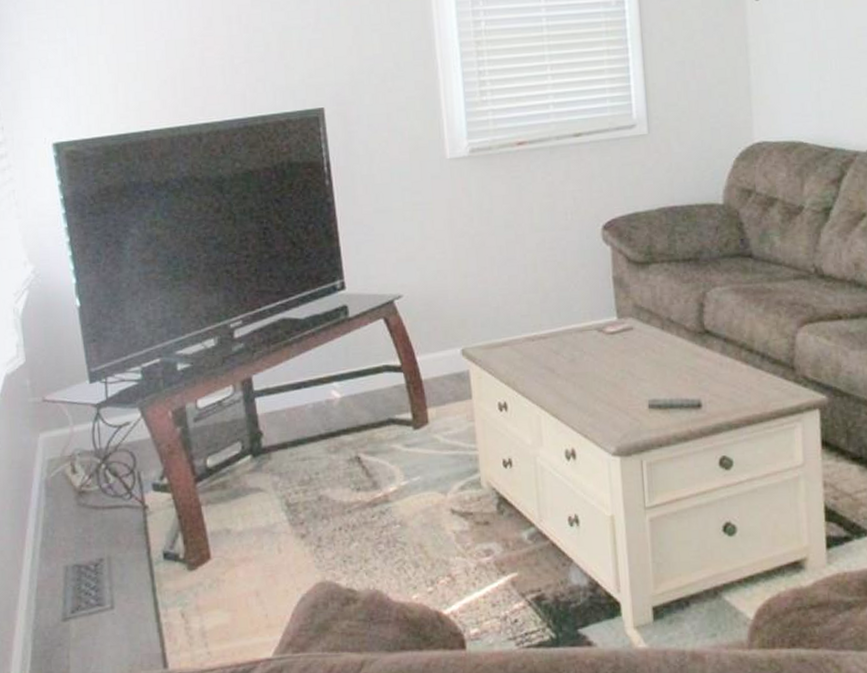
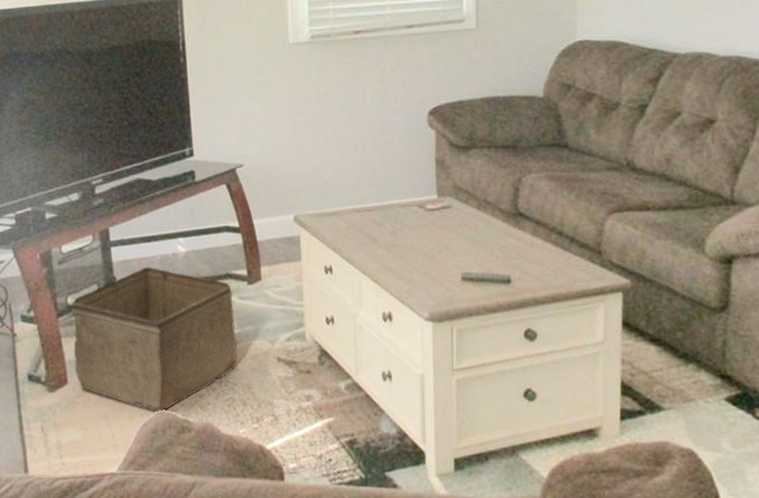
storage bin: none [211,417,406,584] -> present [71,266,237,413]

